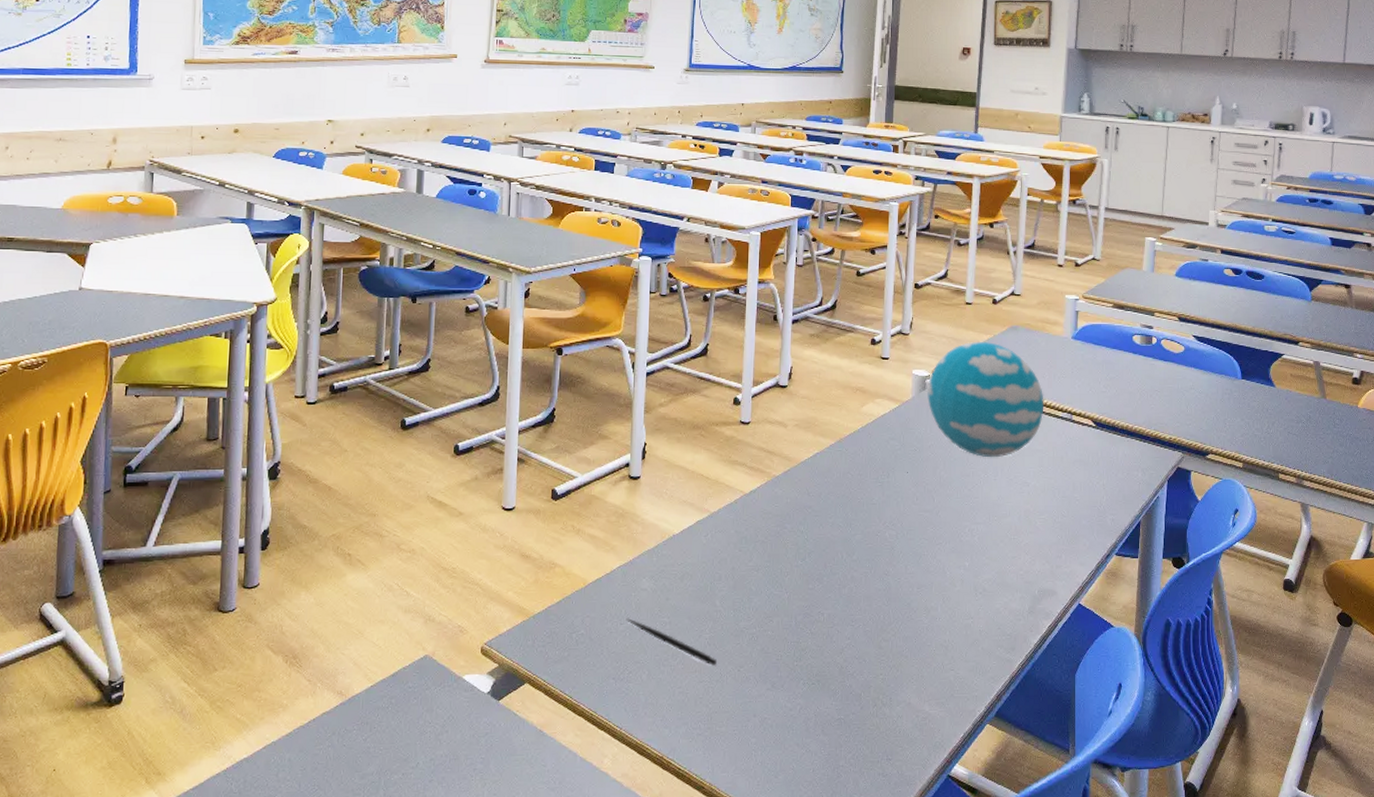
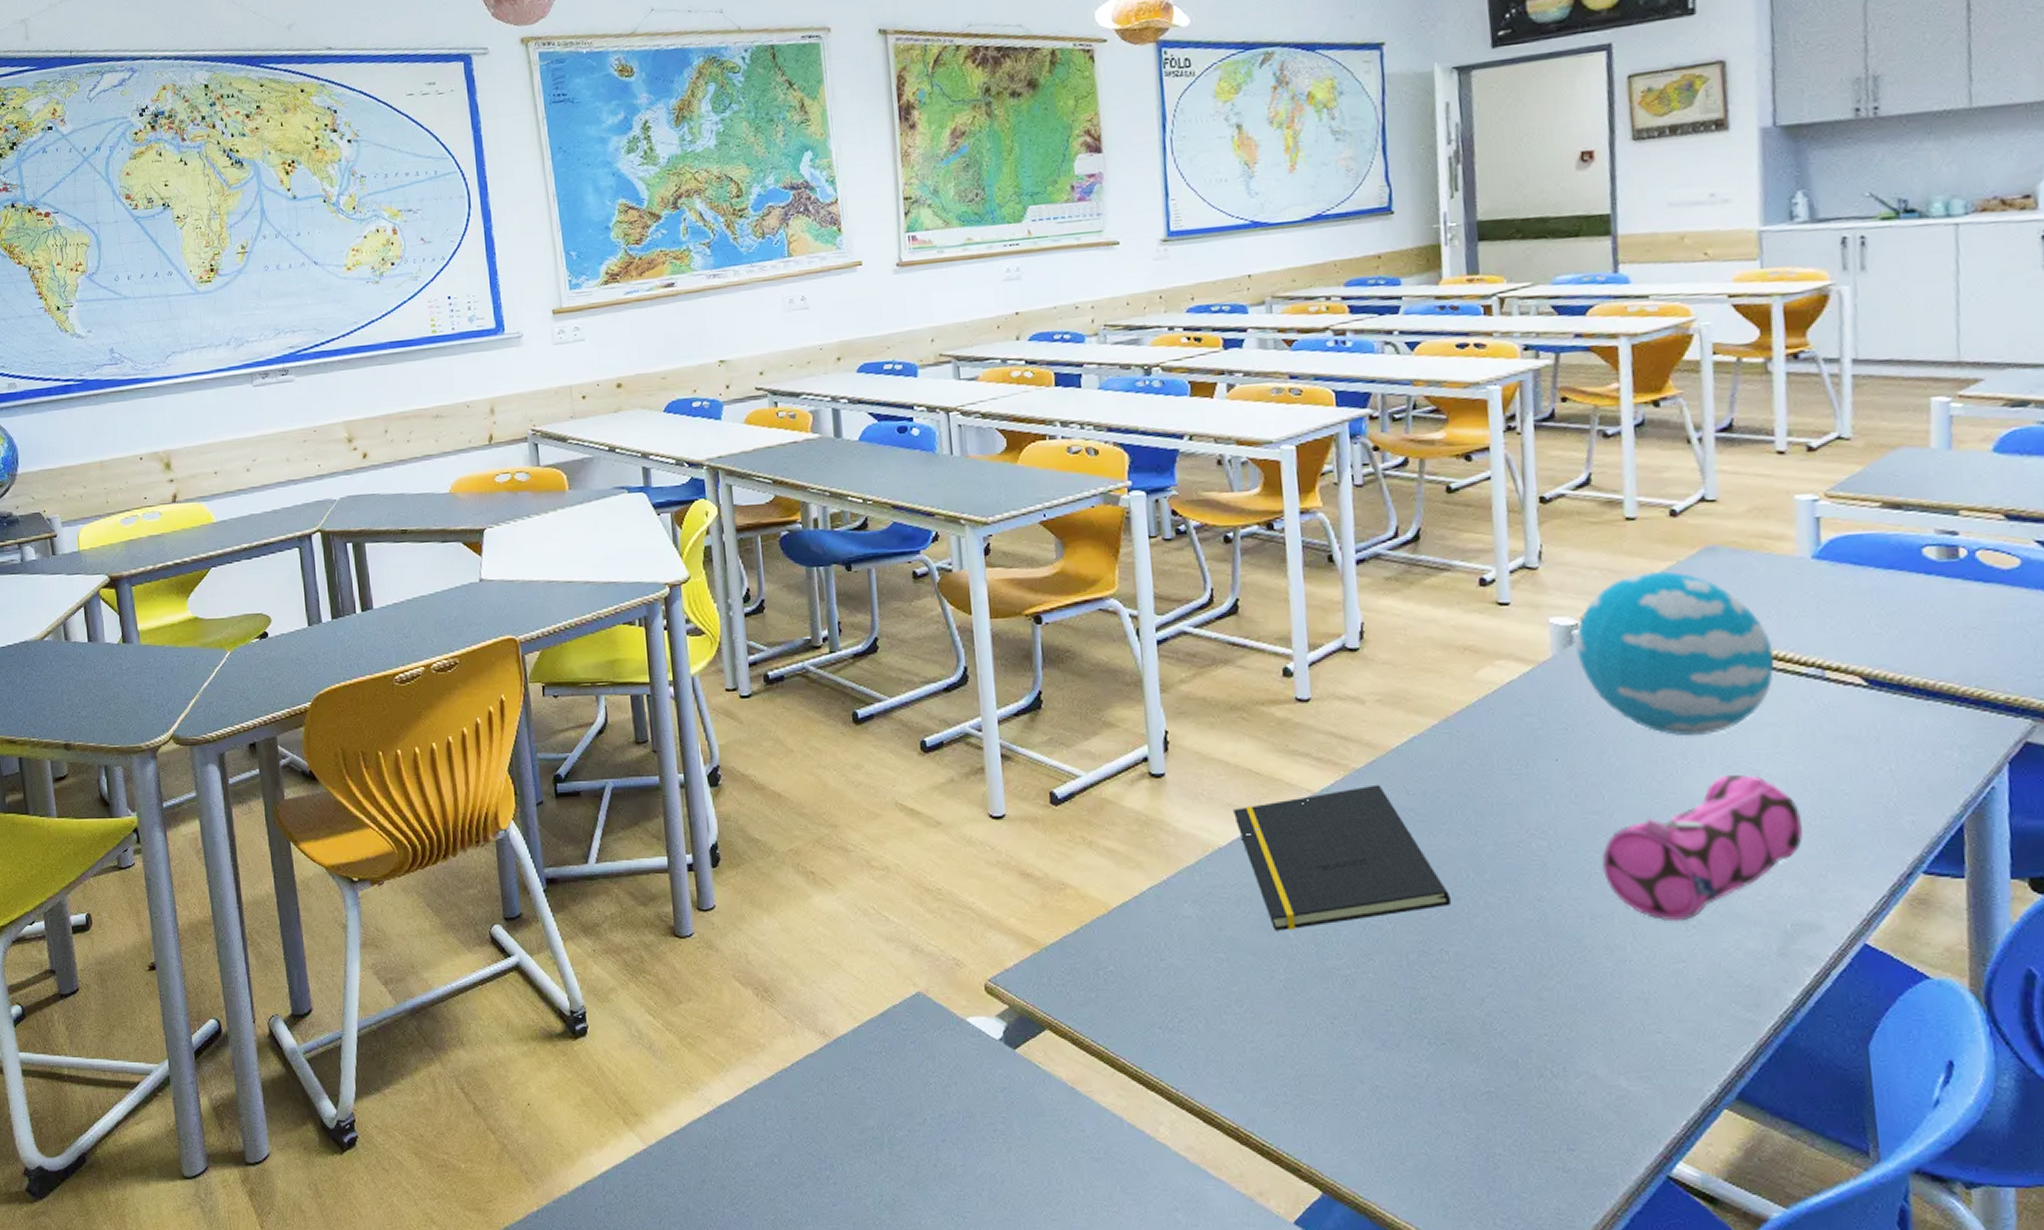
pen: present [626,618,718,667] -> none [1167,953,1301,1017]
notepad: none [687,488,829,600] -> present [1233,784,1451,931]
pencil case: none [928,486,1050,590] -> present [1601,775,1803,922]

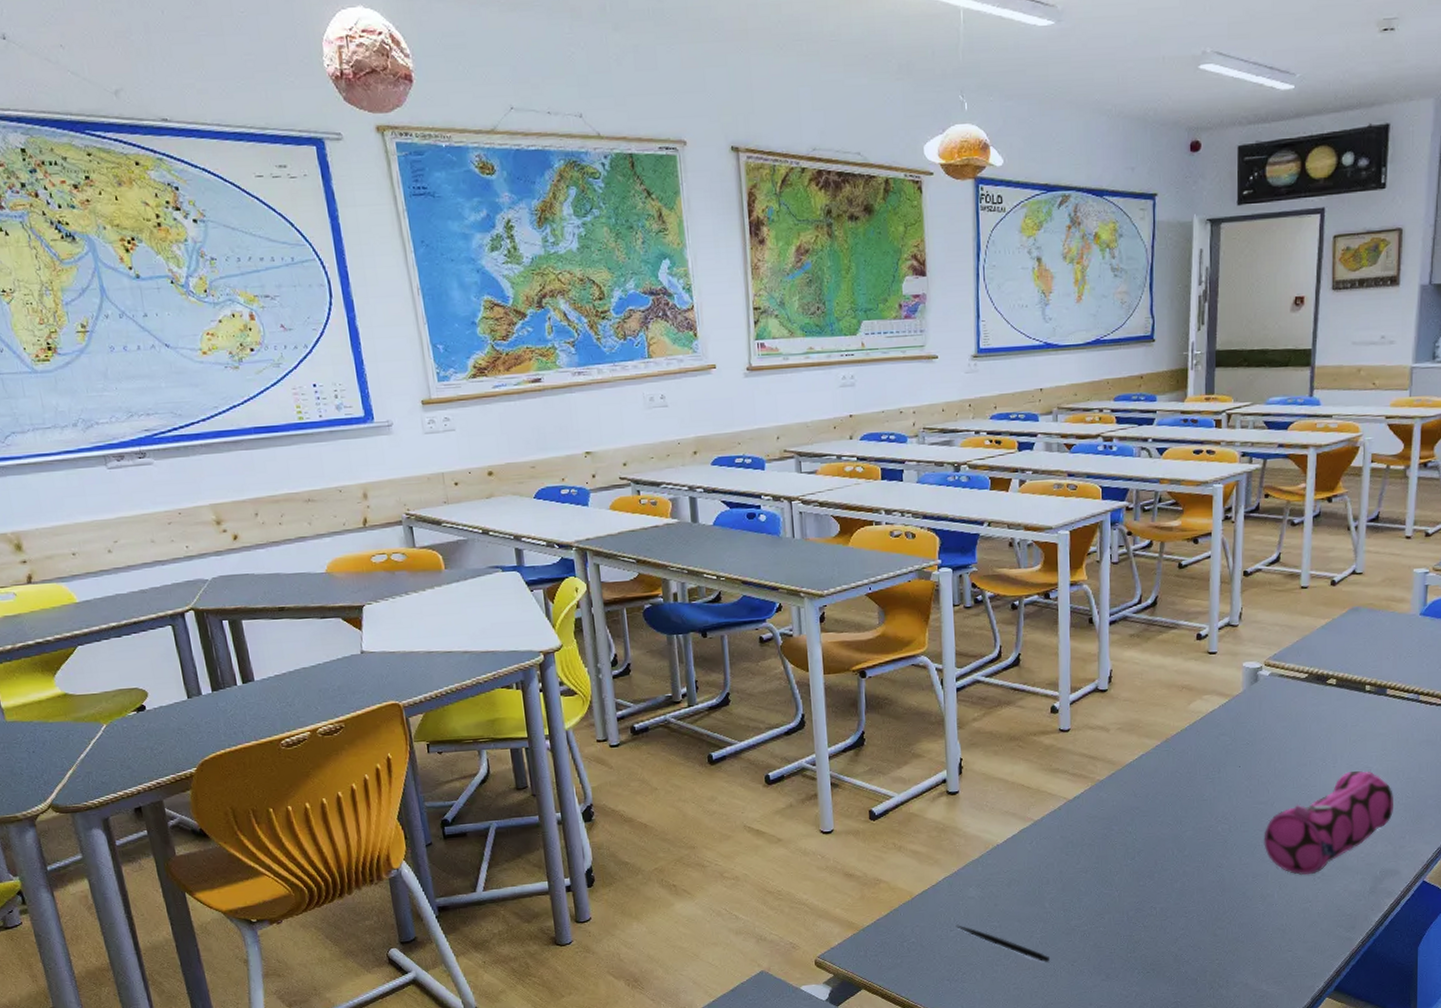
pen: none [1167,953,1301,1017] -> present [955,925,1051,963]
notepad: present [1233,784,1451,931] -> none [1009,791,1160,903]
decorative ball: present [1575,570,1775,736] -> none [1260,625,1388,746]

